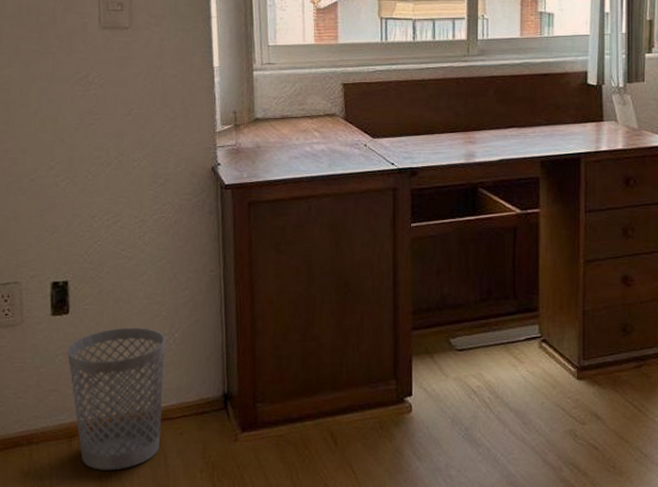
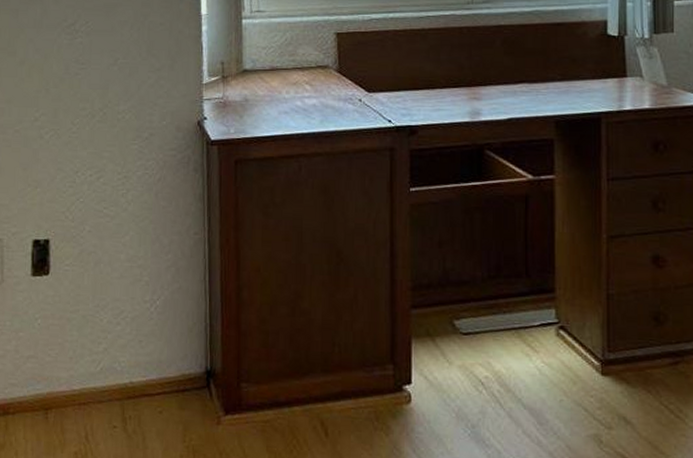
wastebasket: present [67,327,165,470] -> none [46,292,146,449]

